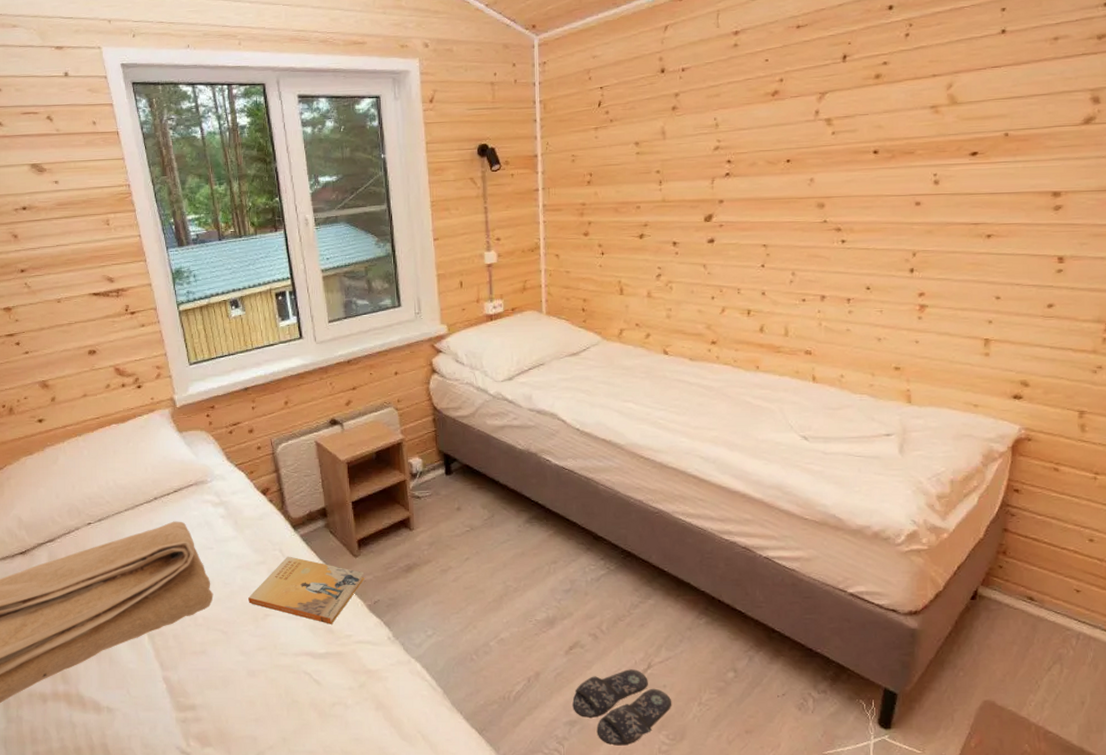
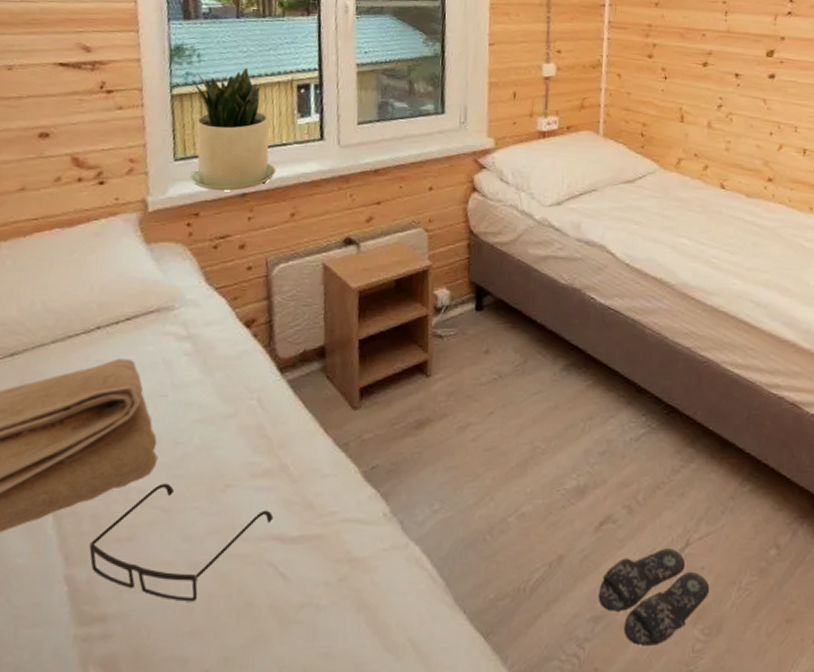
glasses: none [176,613,304,698] -> present [89,483,274,602]
planter: none [192,282,268,387] -> present [190,67,276,191]
book: present [248,556,365,624] -> none [205,407,364,497]

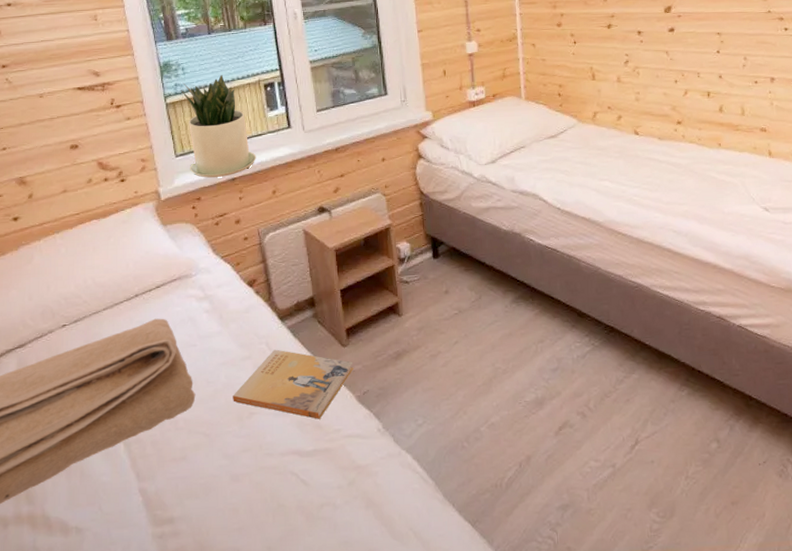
glasses: present [89,483,274,602] -> none [154,414,291,505]
book: none [205,407,364,497] -> present [233,349,354,419]
slippers: present [598,548,709,646] -> none [564,446,660,528]

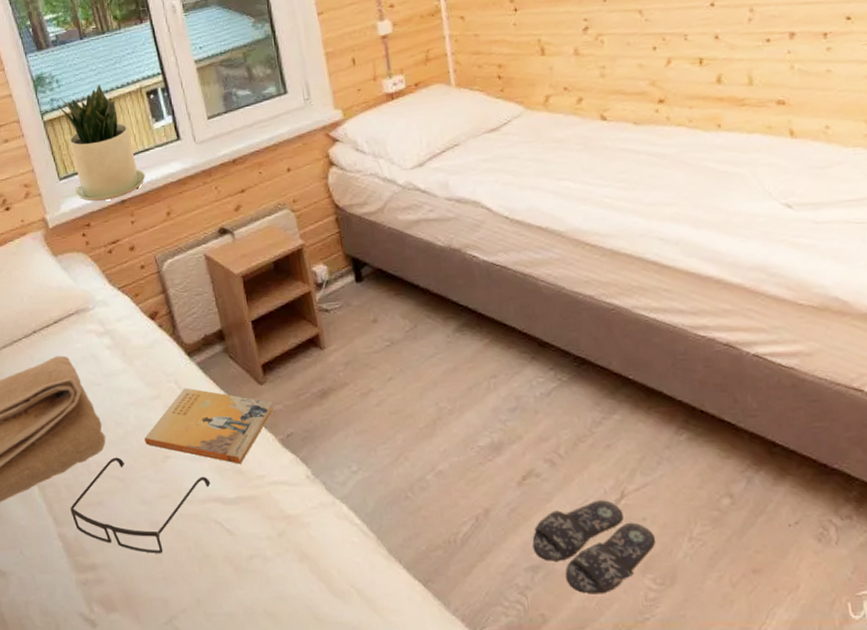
glasses: none [154,414,291,505] -> present [70,457,211,554]
slippers: none [564,446,660,528] -> present [532,500,655,594]

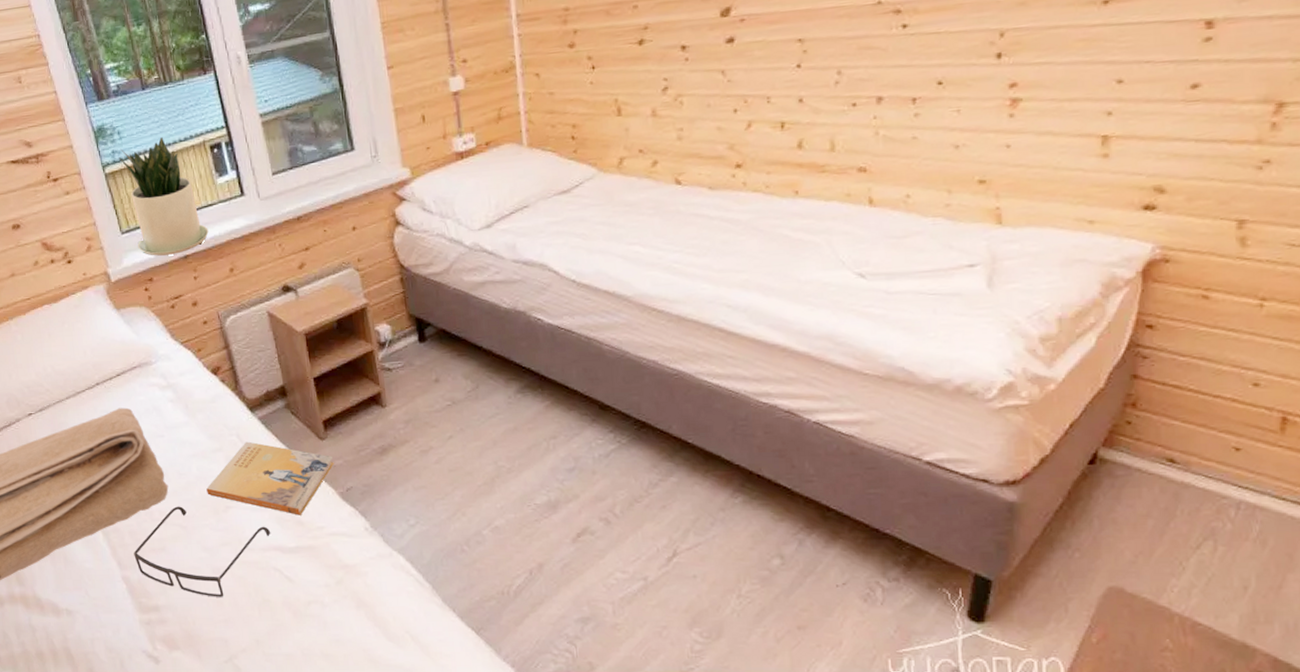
slippers: present [532,500,655,594] -> none [584,558,704,645]

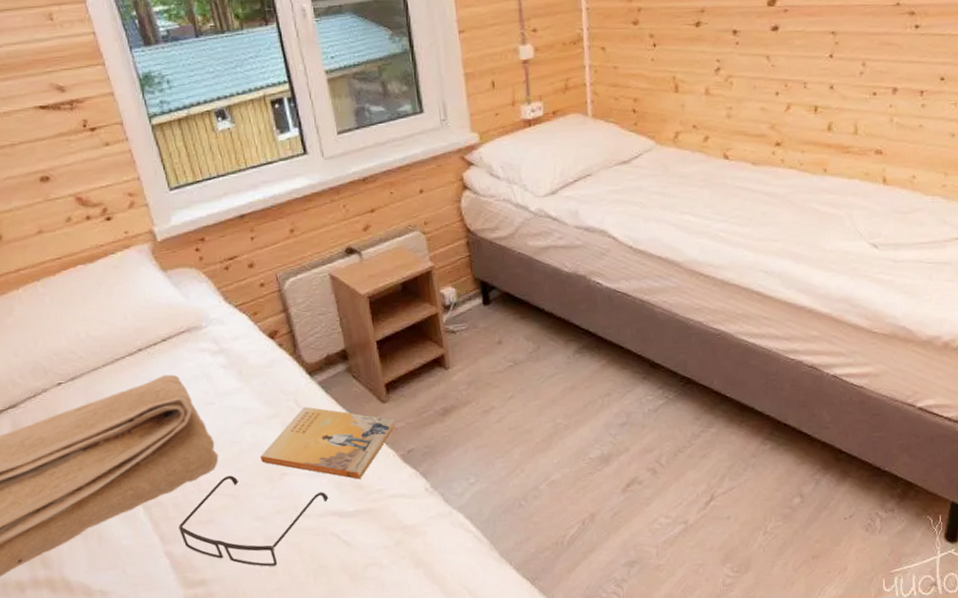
planter: present [118,136,209,257] -> none [167,88,268,216]

